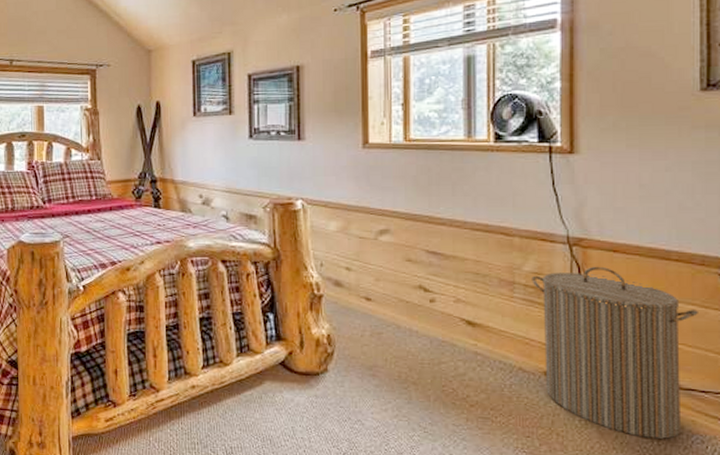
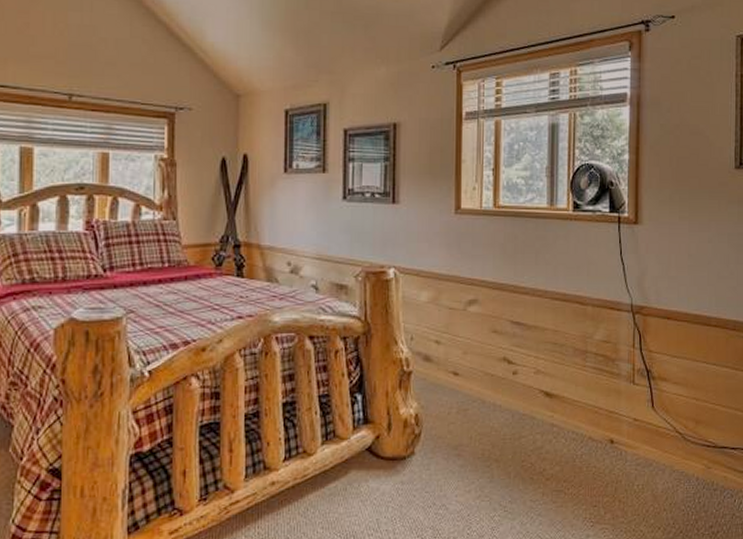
laundry hamper: present [532,266,698,439] -> none [601,333,730,497]

